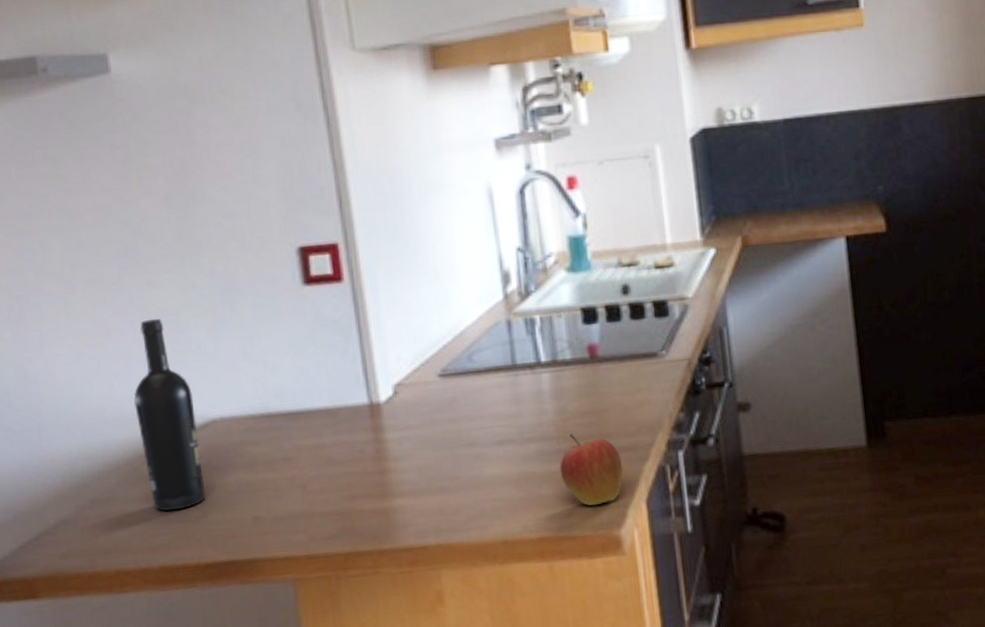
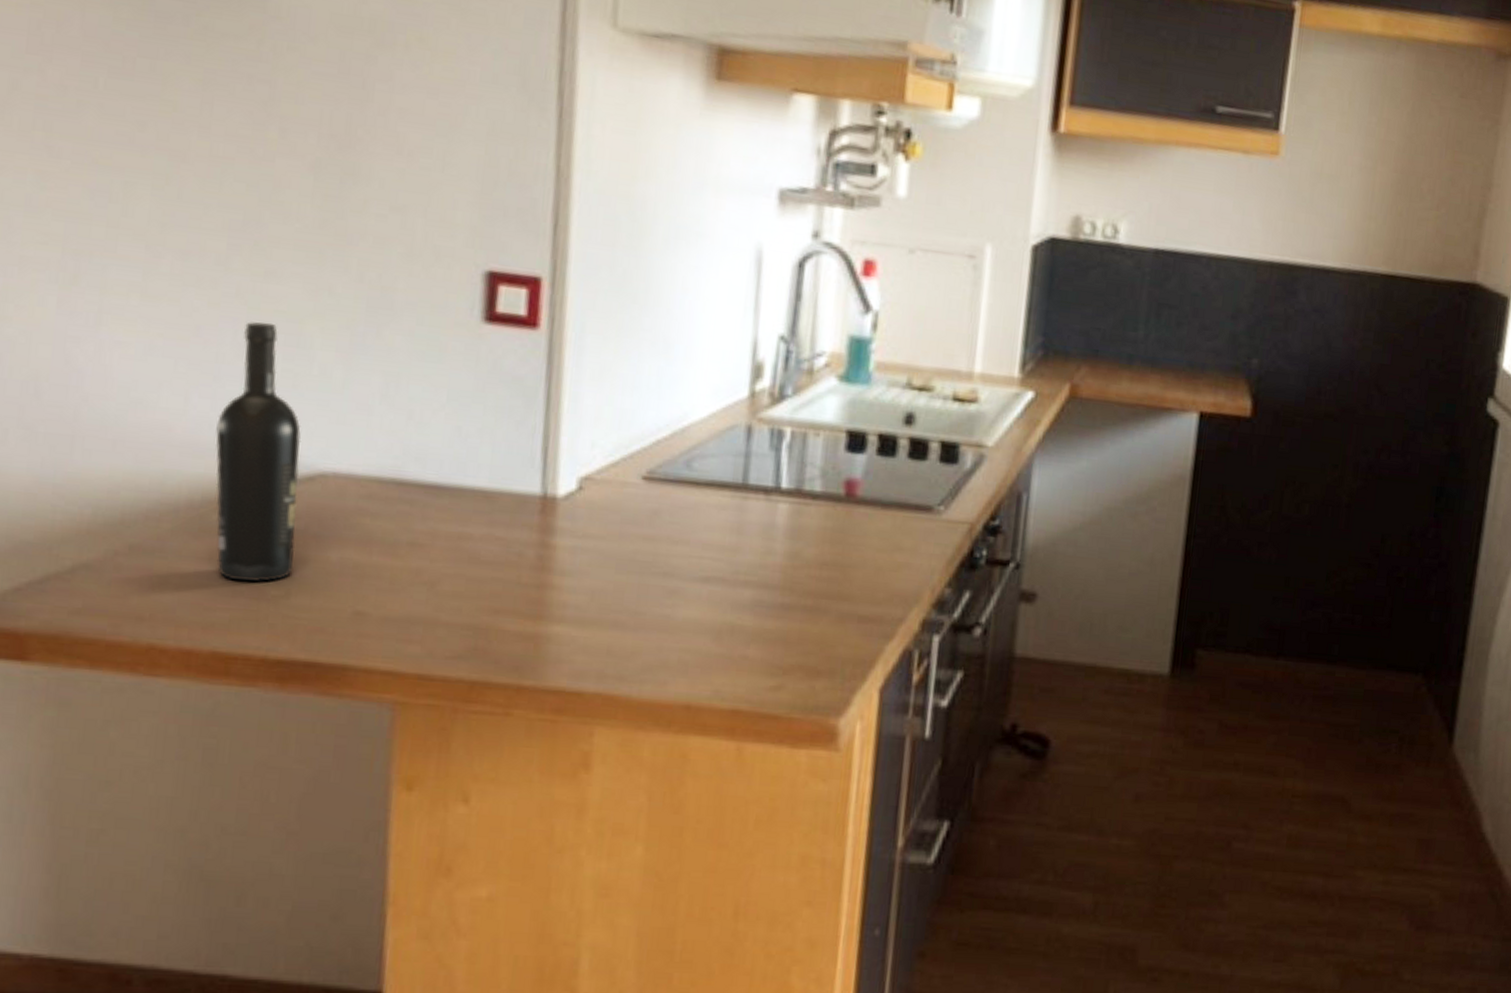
apple: present [559,433,623,506] -> none [776,586,860,683]

